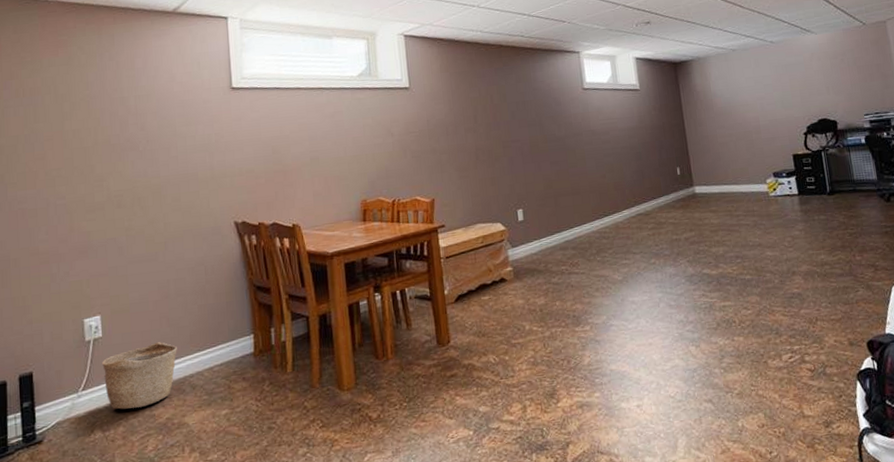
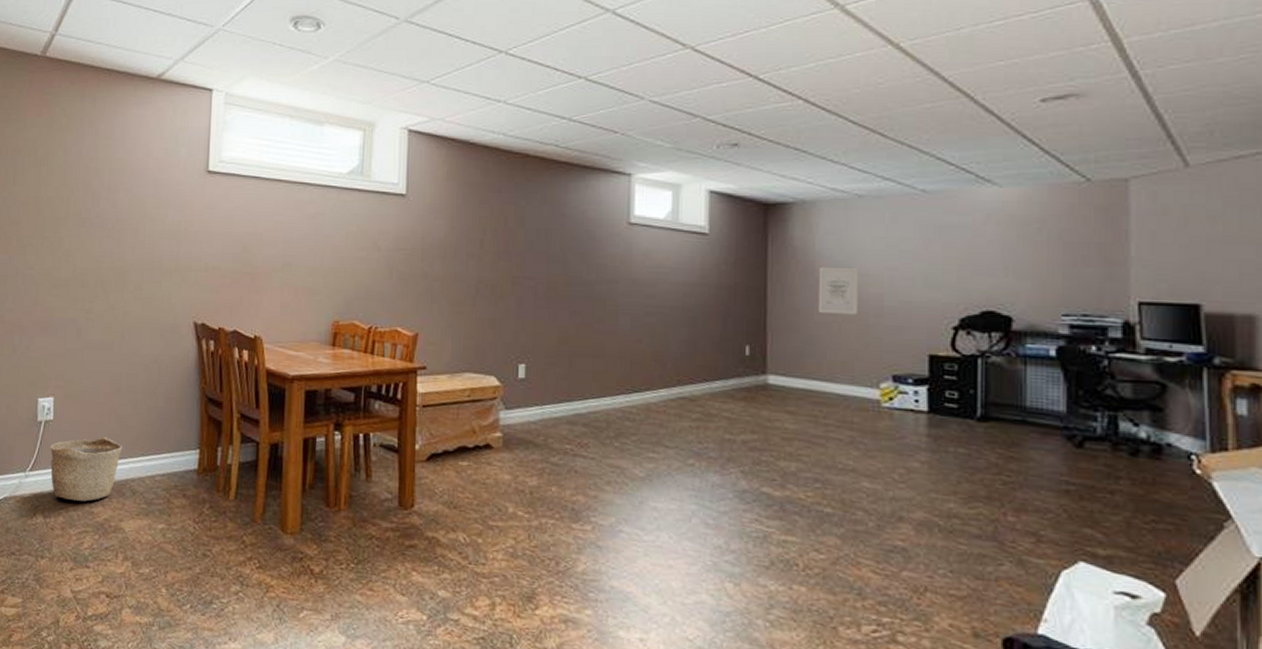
wall art: none [715,100,745,136] -> present [818,266,858,316]

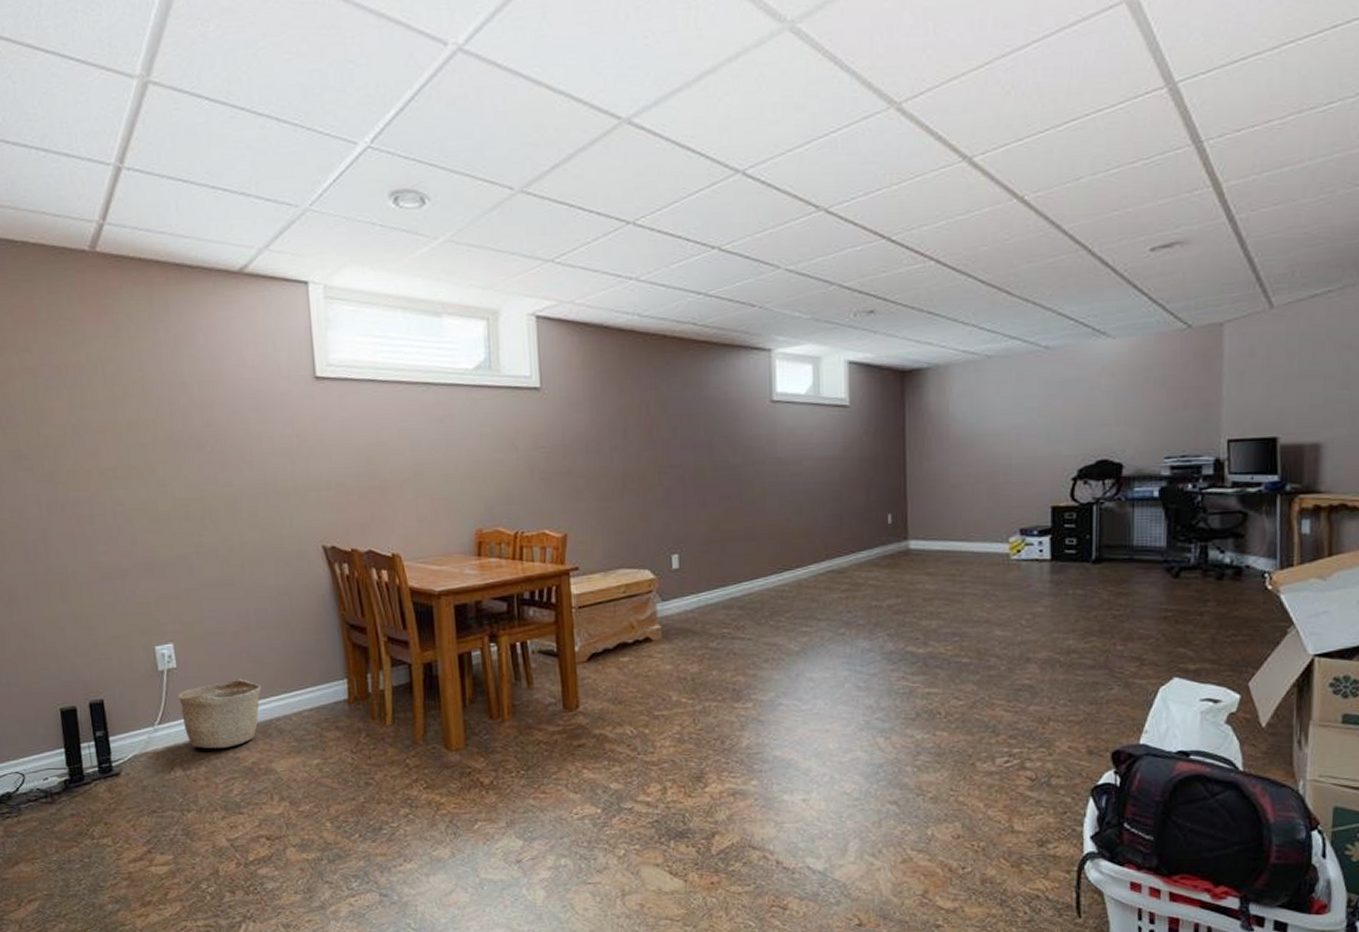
wall art: present [818,266,858,316] -> none [953,428,989,476]

